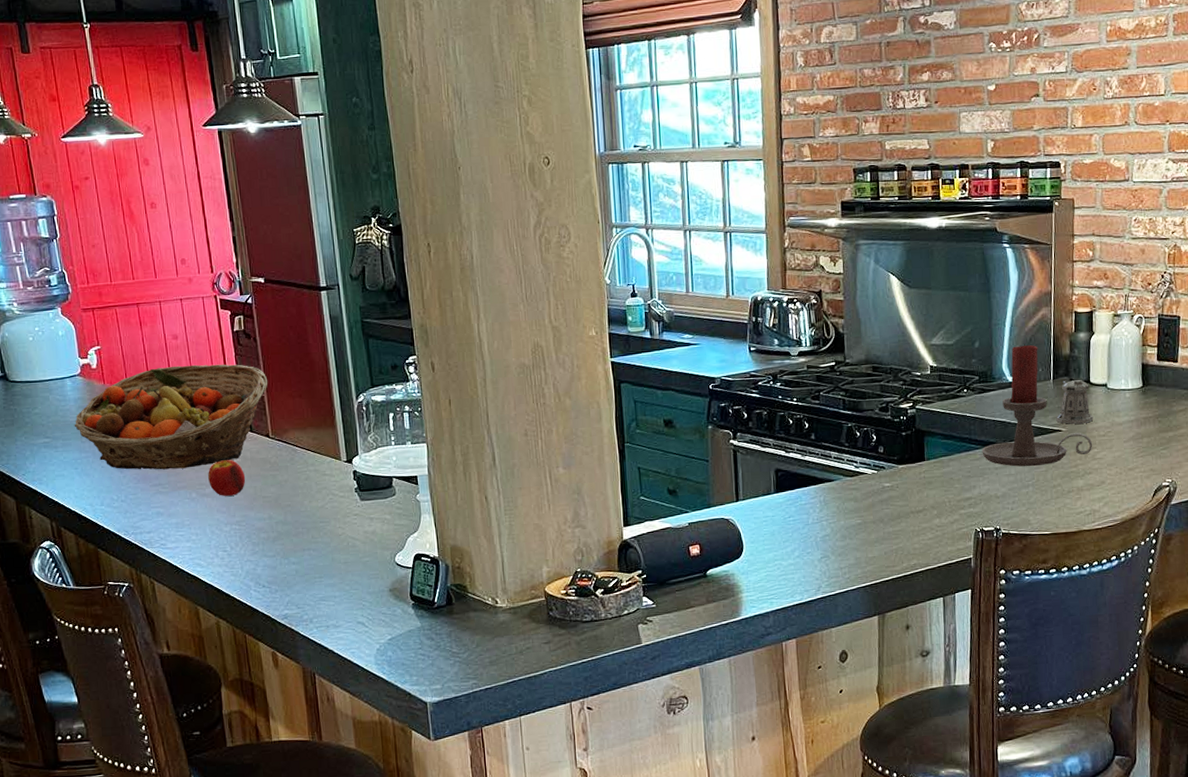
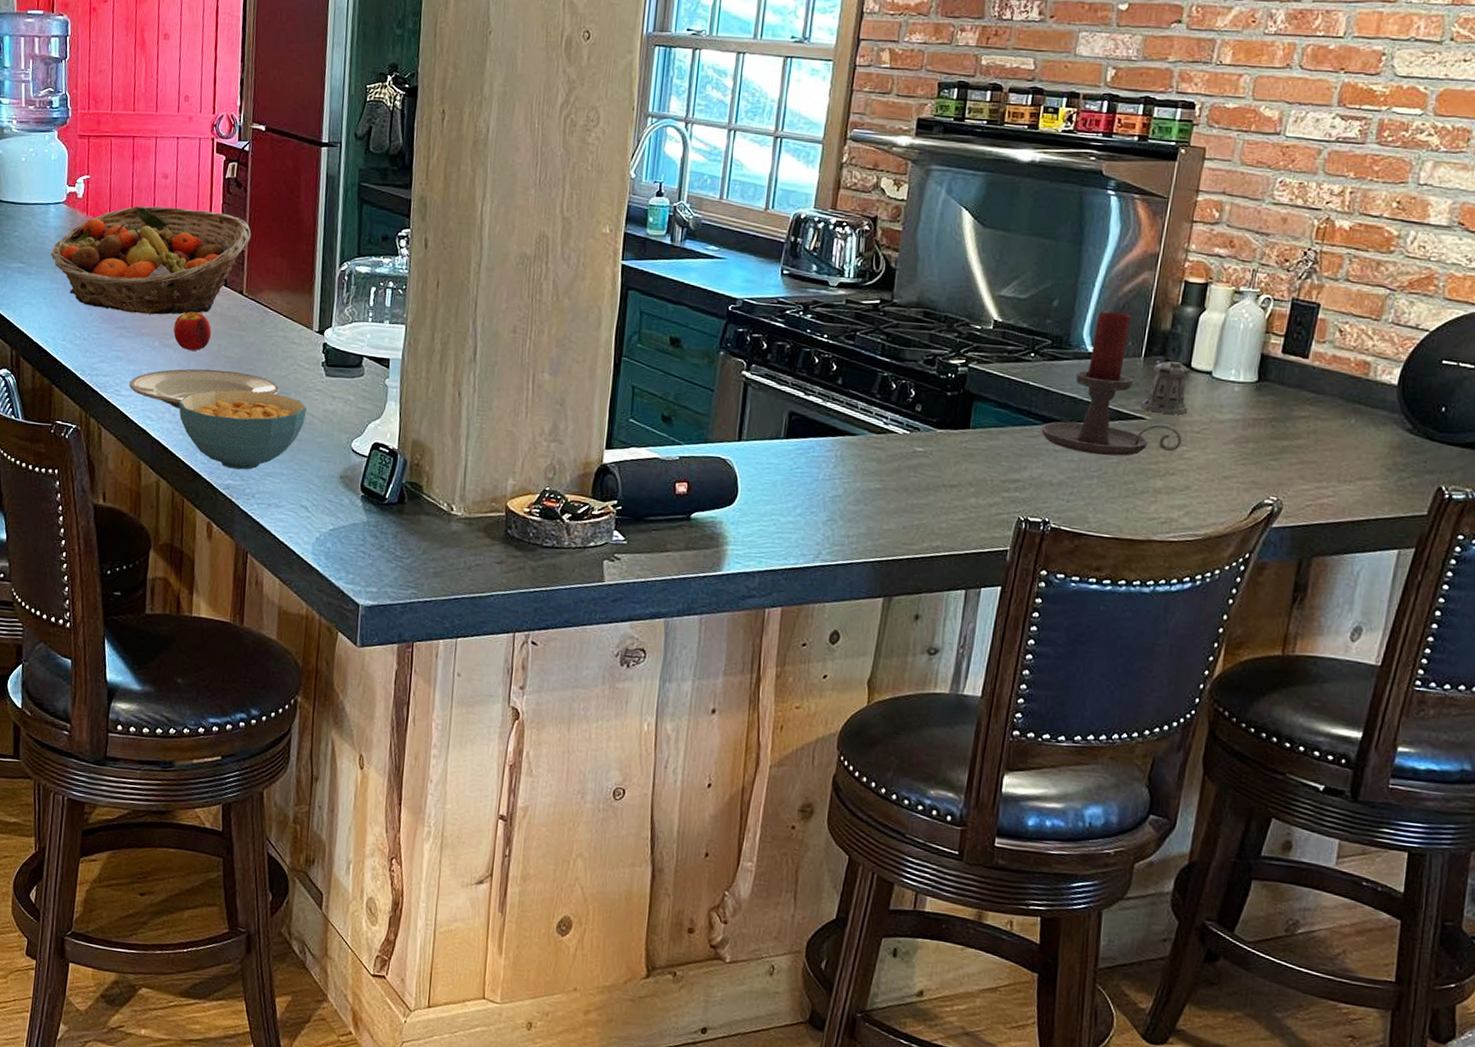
plate: none [174,509,320,553] -> present [129,368,280,409]
cereal bowl: none [225,523,348,600] -> present [178,389,307,470]

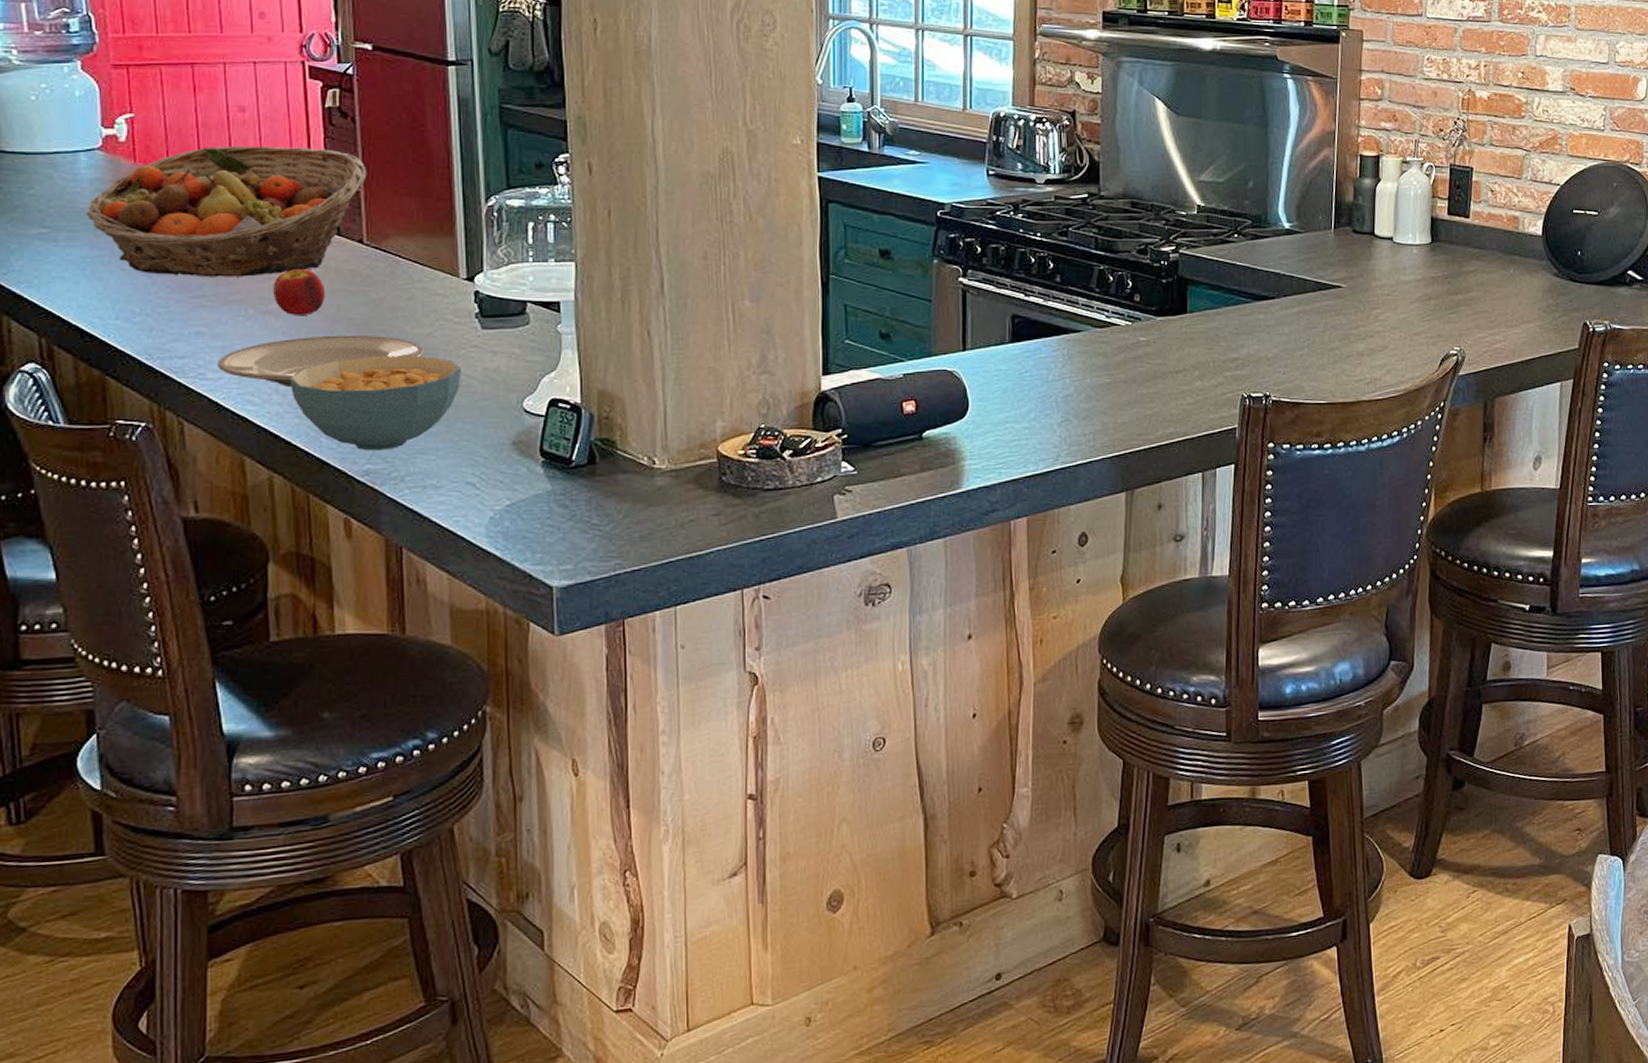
candle holder: present [1041,310,1183,456] -> none [1252,186,1376,326]
pepper shaker: present [1140,361,1189,415] -> none [1336,231,1377,280]

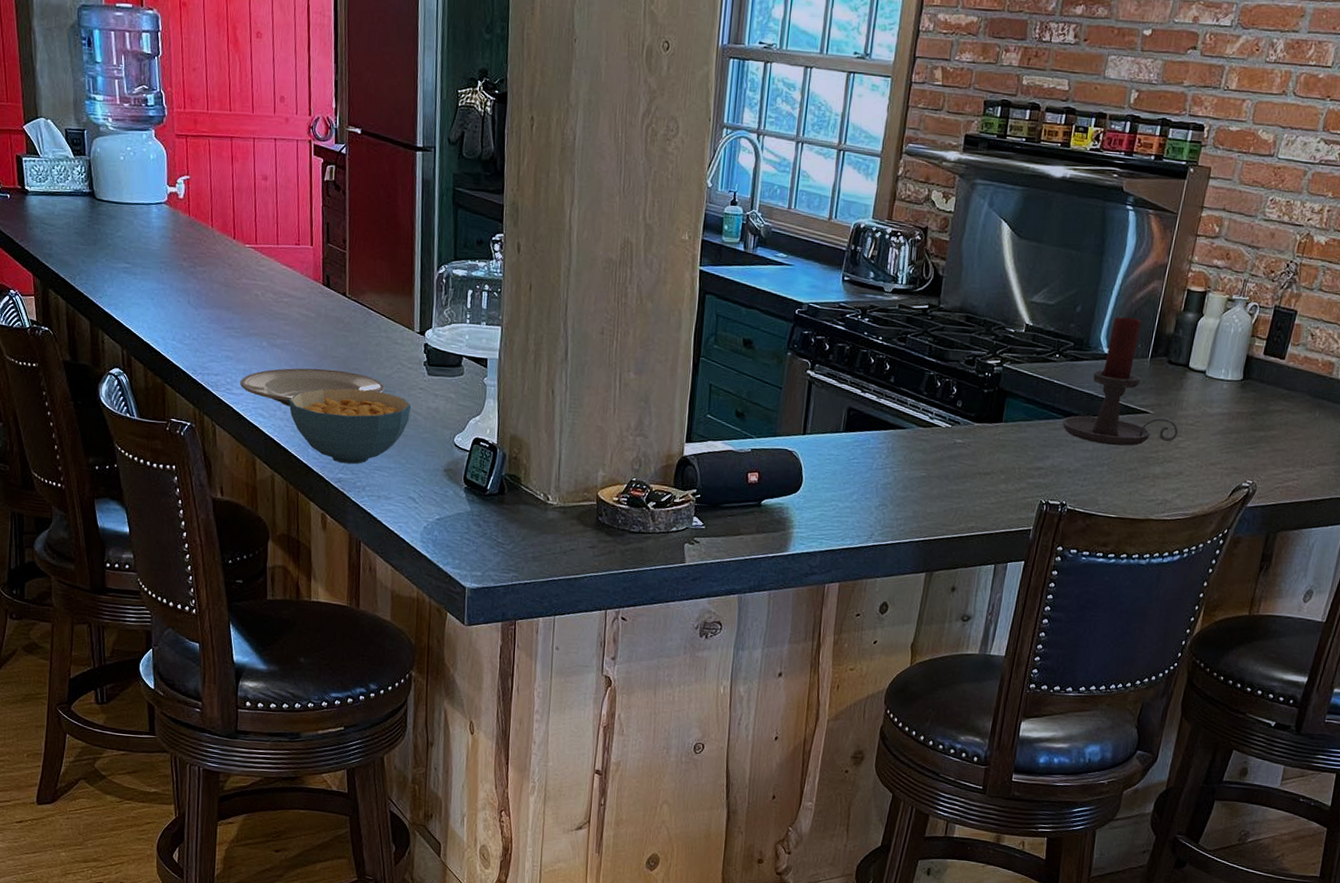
fruit basket: present [85,145,367,277] -> none [155,207,352,316]
fruit: present [273,269,326,315] -> none [281,312,318,351]
candle holder: none [1252,186,1376,326] -> present [1062,315,1179,446]

